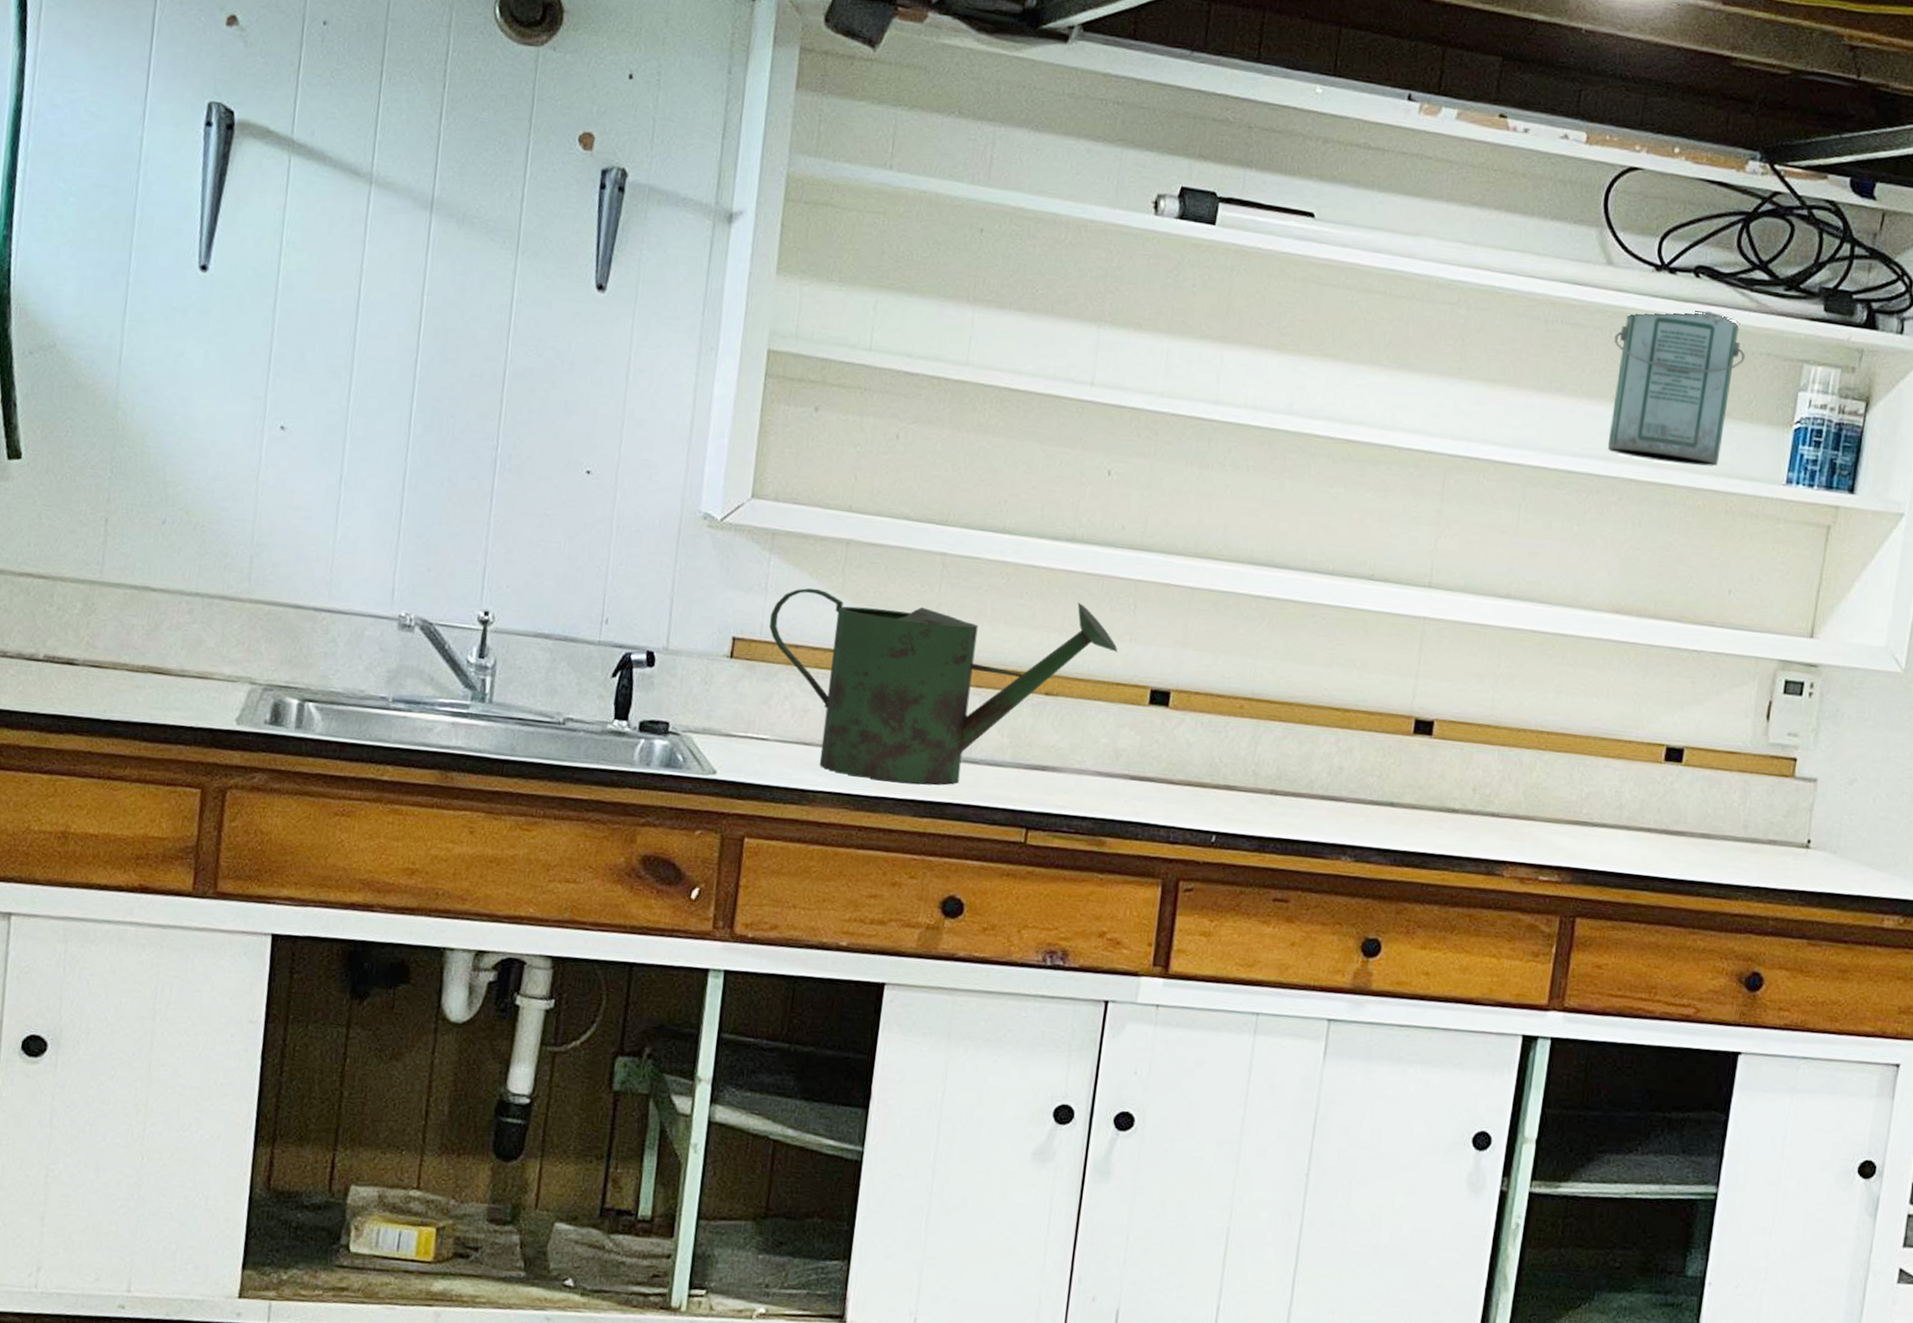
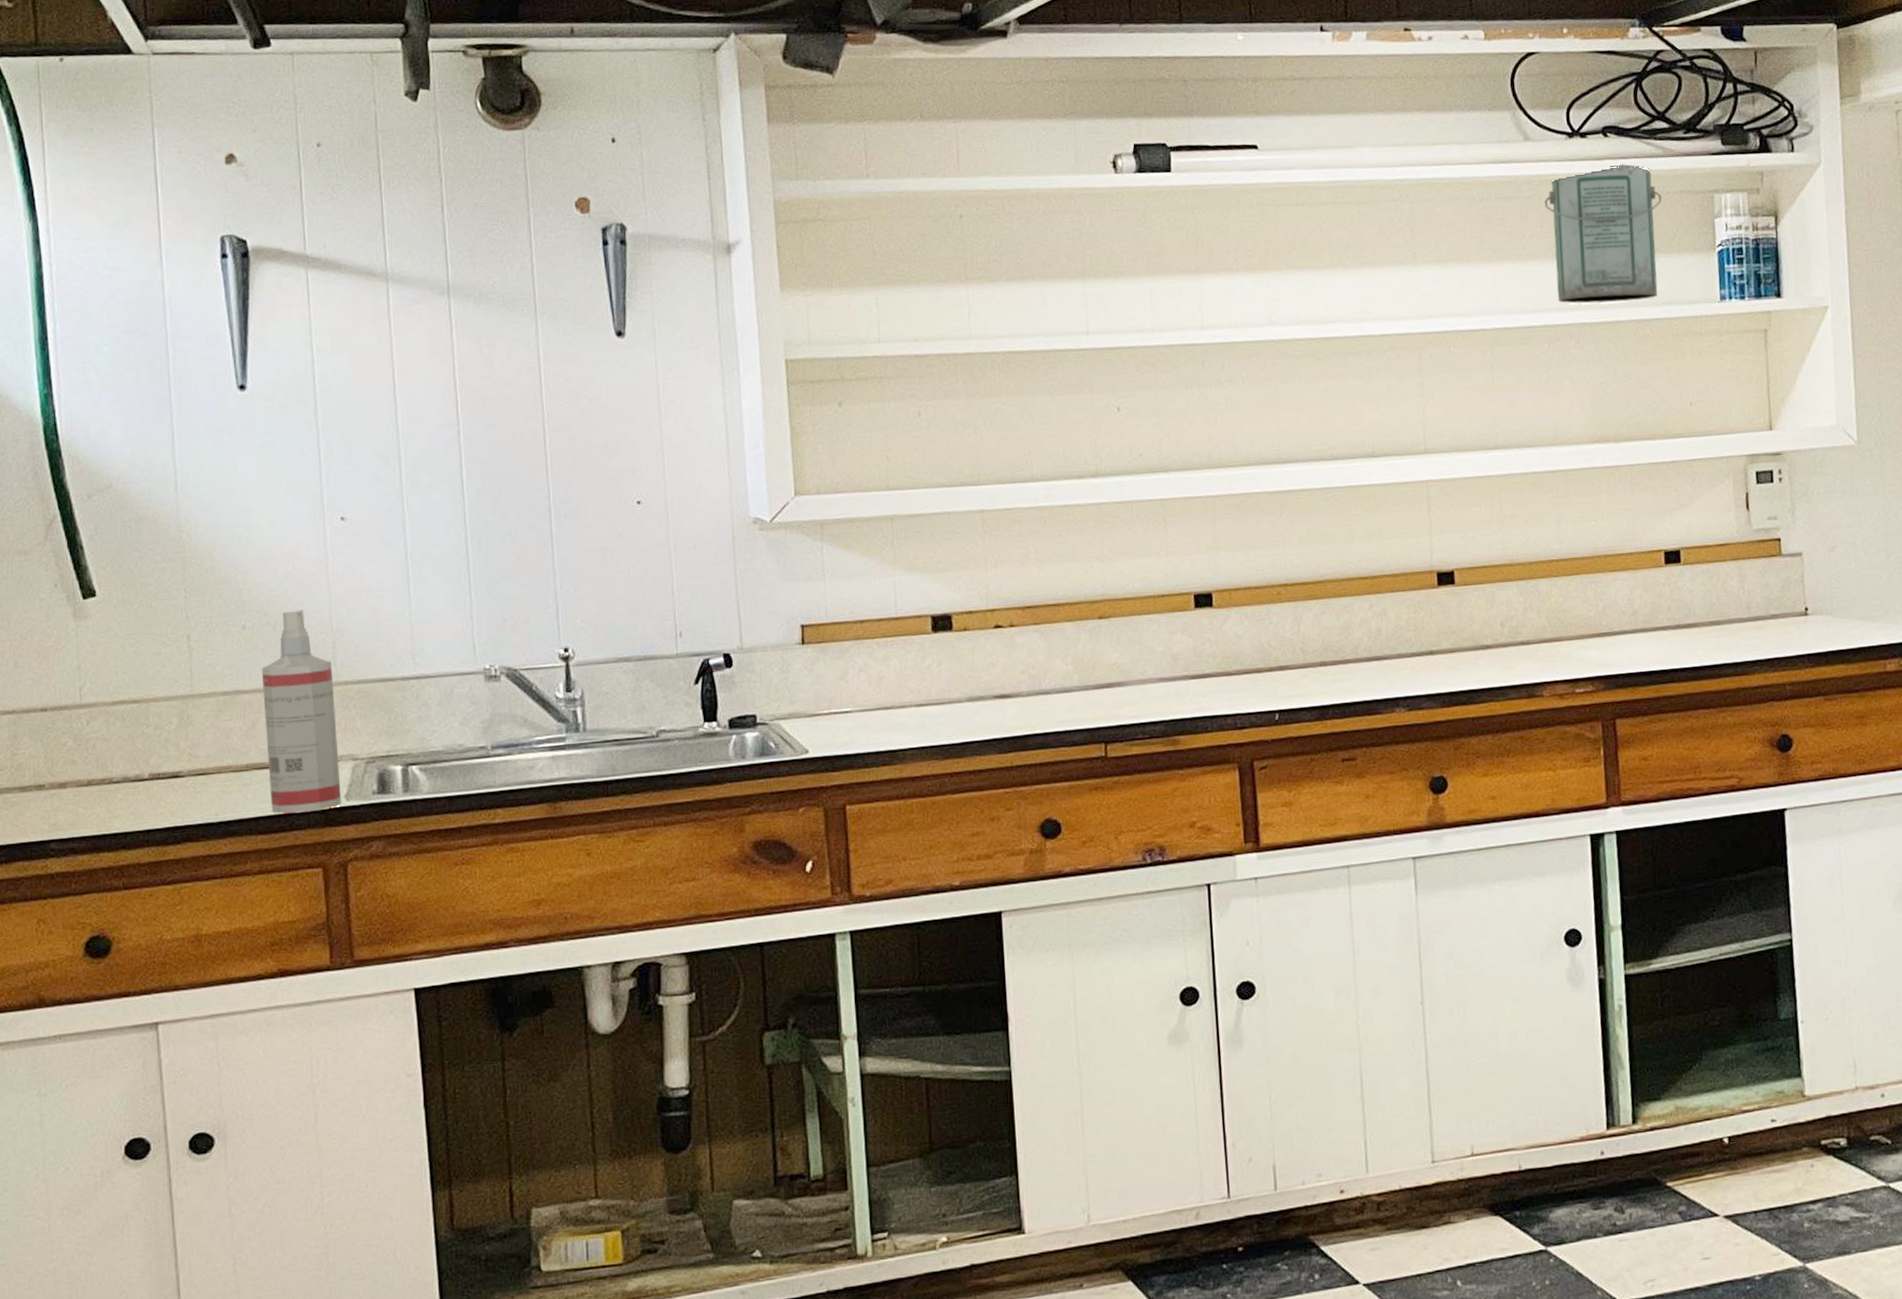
spray bottle: none [160,514,246,730] -> present [261,610,341,814]
watering can: present [769,587,1118,785] -> none [832,530,1158,729]

